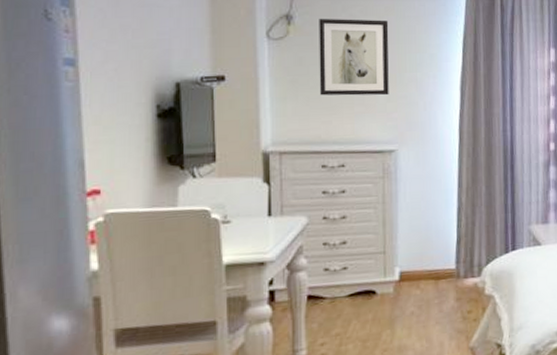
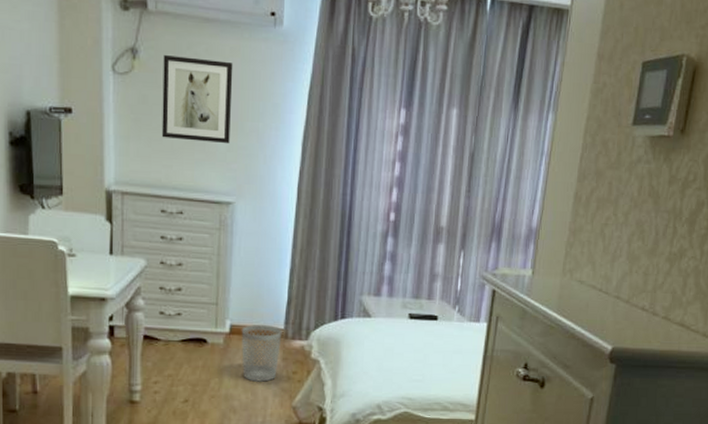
wastebasket: none [411,266,454,328] -> present [241,325,282,382]

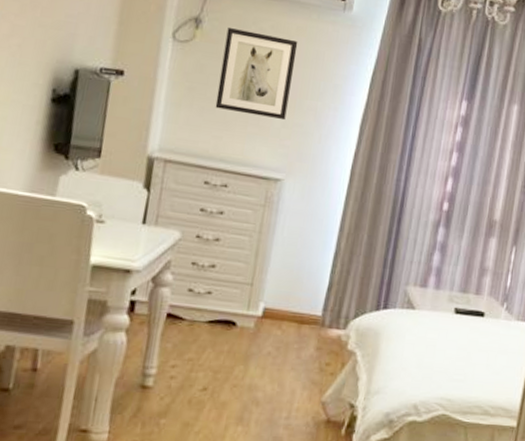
wastebasket: present [241,325,282,382] -> none [271,309,320,373]

